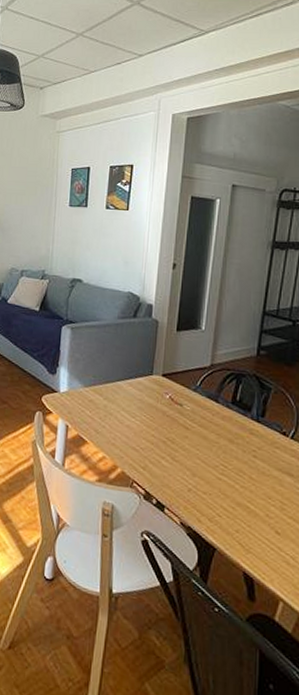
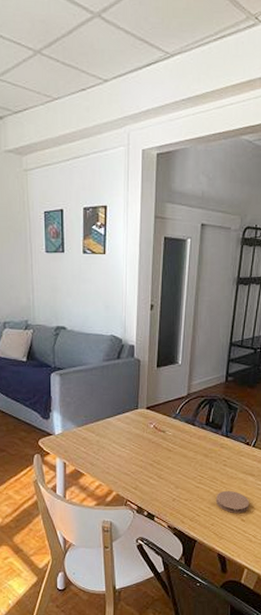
coaster: none [242,489,287,523] -> present [215,490,250,514]

